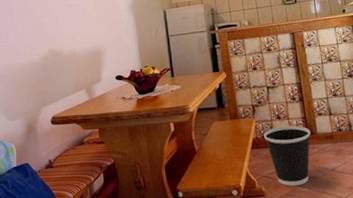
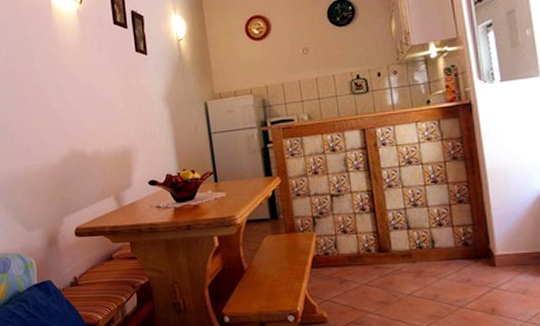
wastebasket: present [264,125,311,186] -> none [326,241,384,312]

